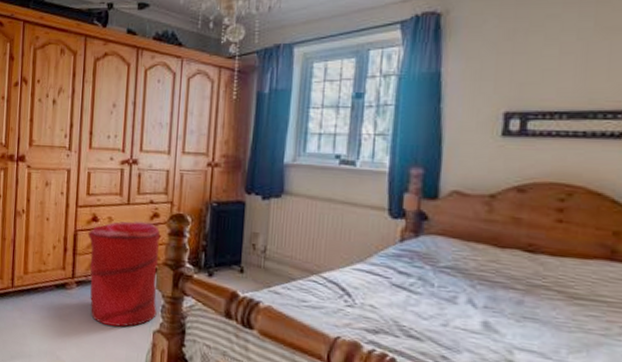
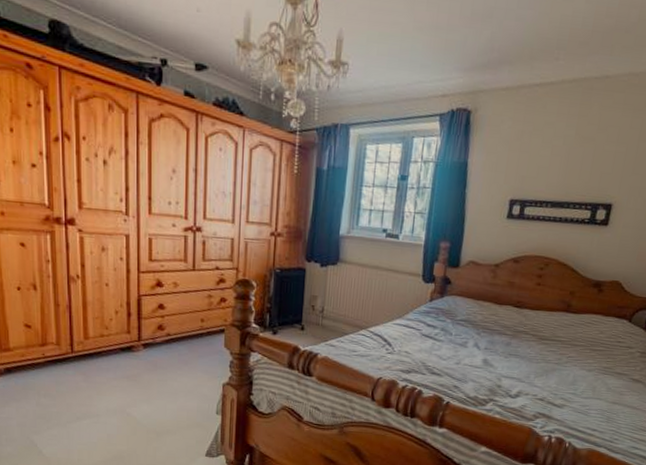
laundry hamper: present [88,222,160,327] -> none [153,287,226,383]

